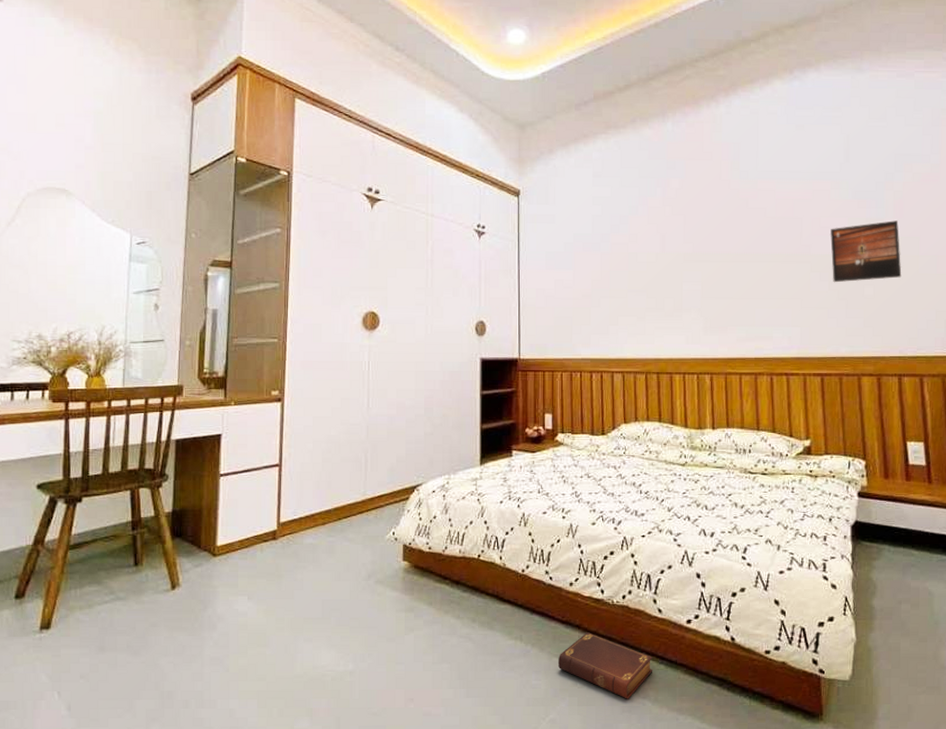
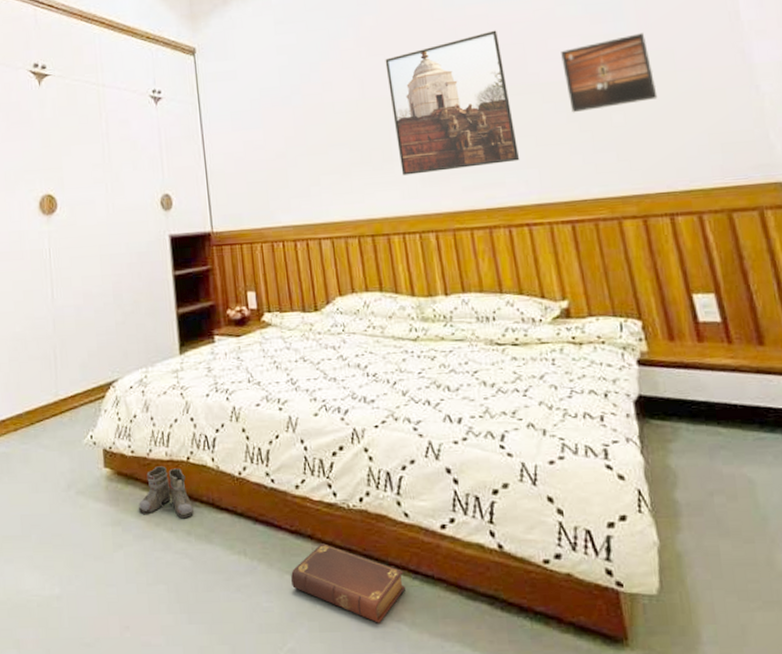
boots: none [431,562,483,608] -> present [139,466,197,519]
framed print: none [685,204,787,323] -> present [385,30,520,175]

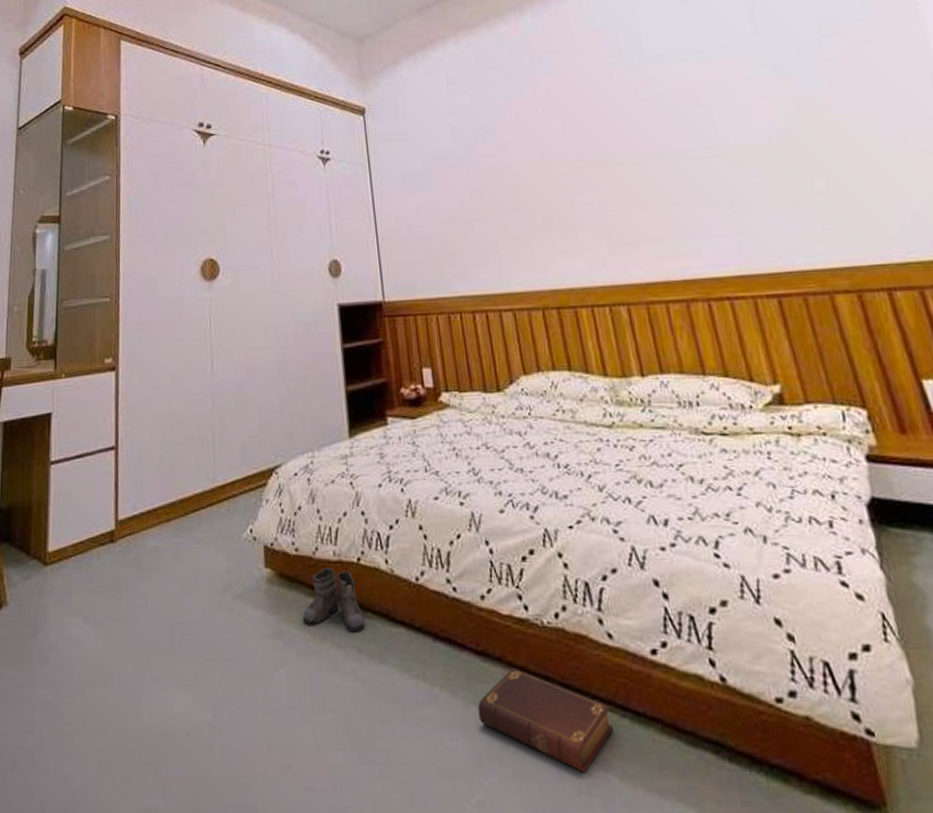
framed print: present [385,30,520,175] -> none [563,91,715,243]
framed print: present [561,33,658,113] -> none [751,94,861,178]

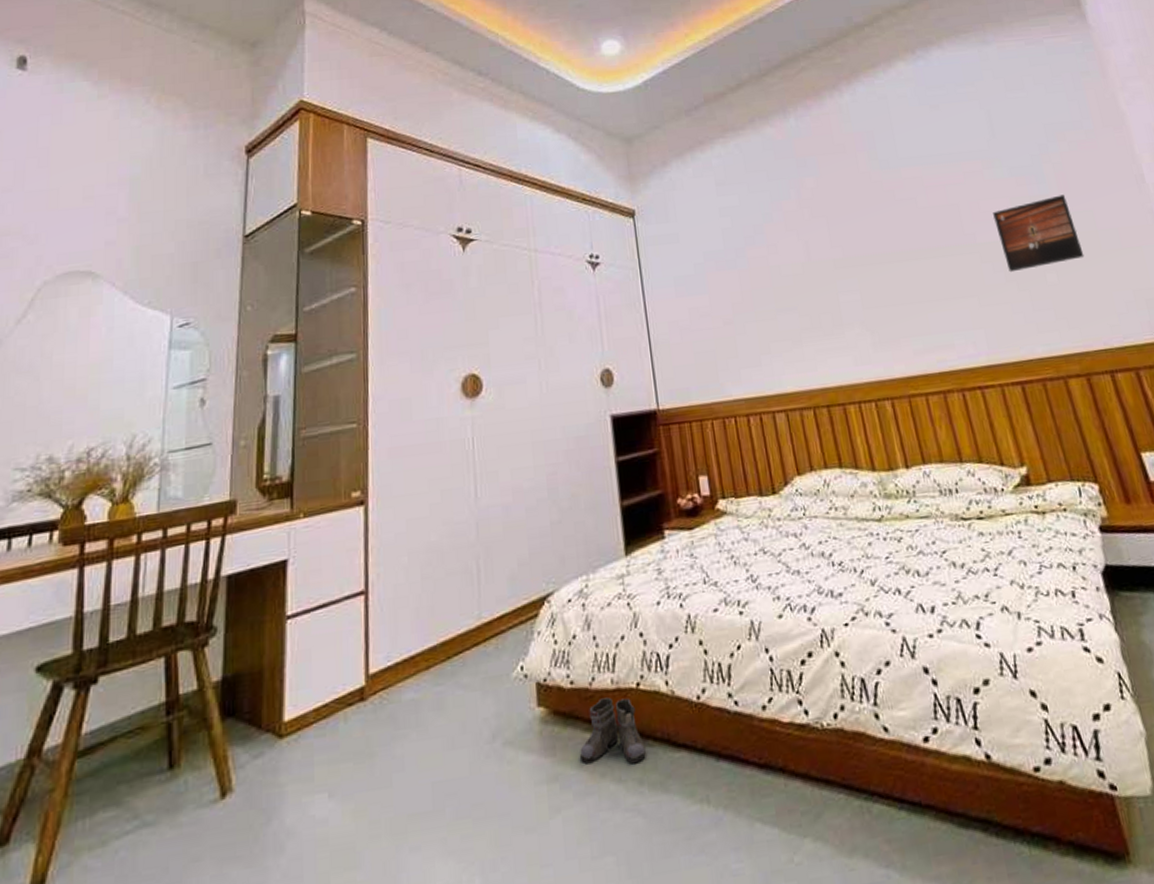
book: present [478,668,613,772] -> none [762,776,891,873]
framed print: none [751,94,861,178] -> present [993,195,1084,273]

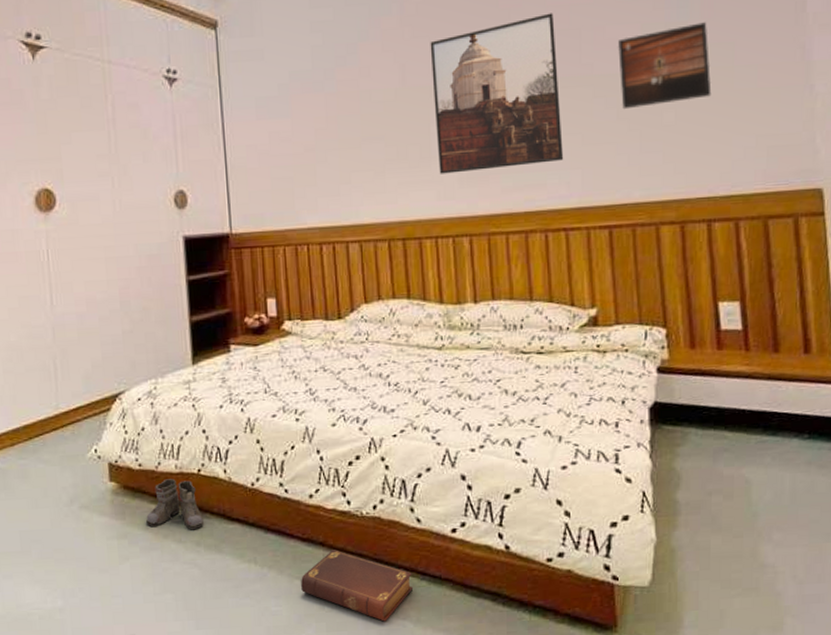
book: none [762,776,891,873] -> present [301,550,412,622]
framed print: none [828,192,966,340] -> present [430,13,564,174]

